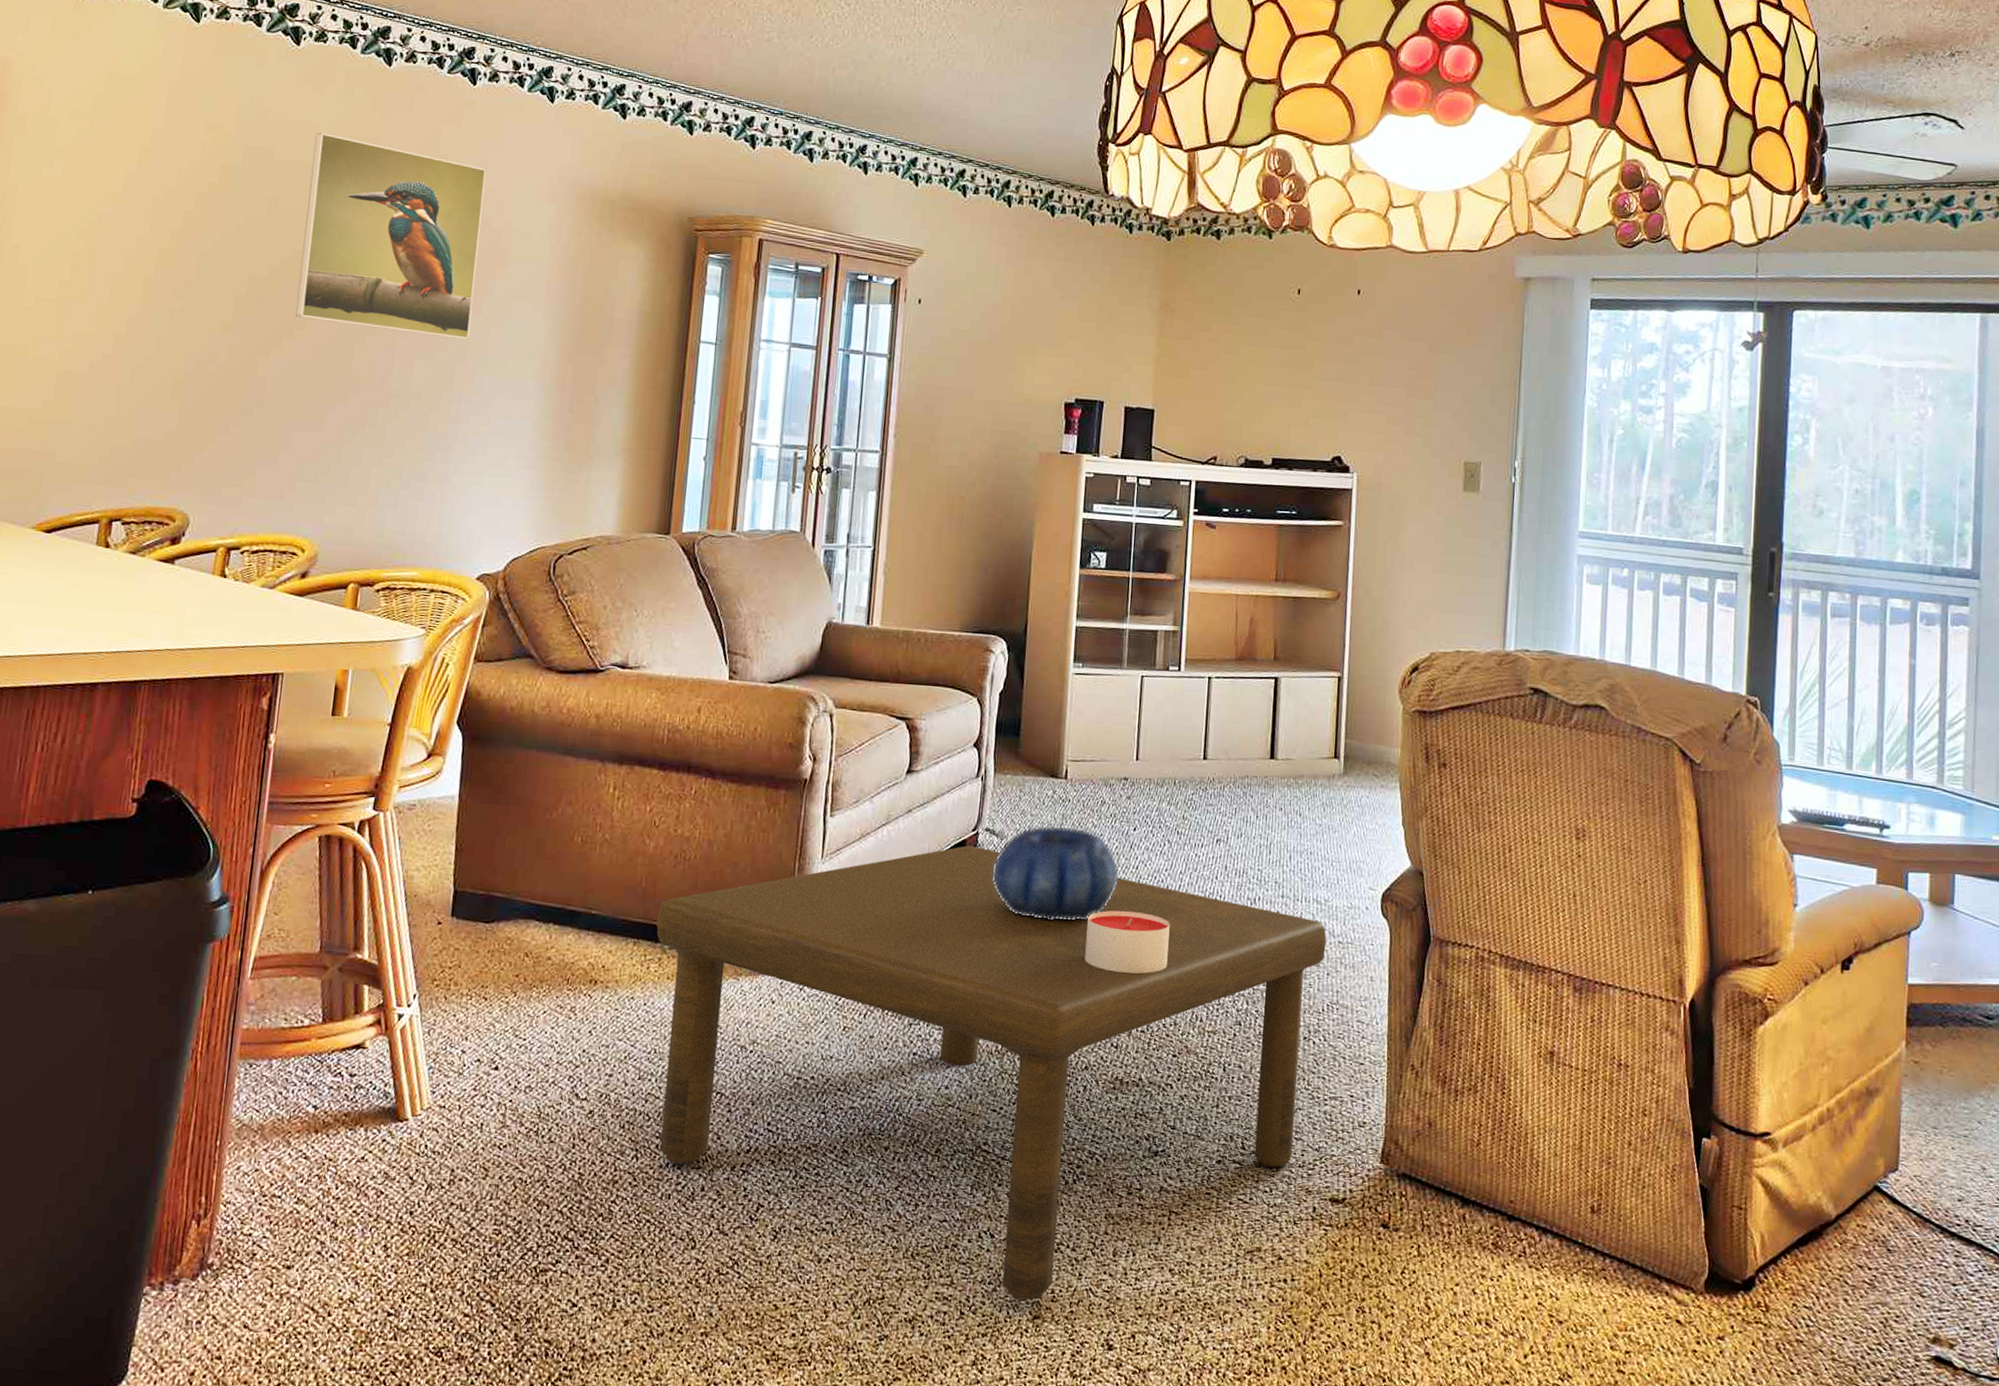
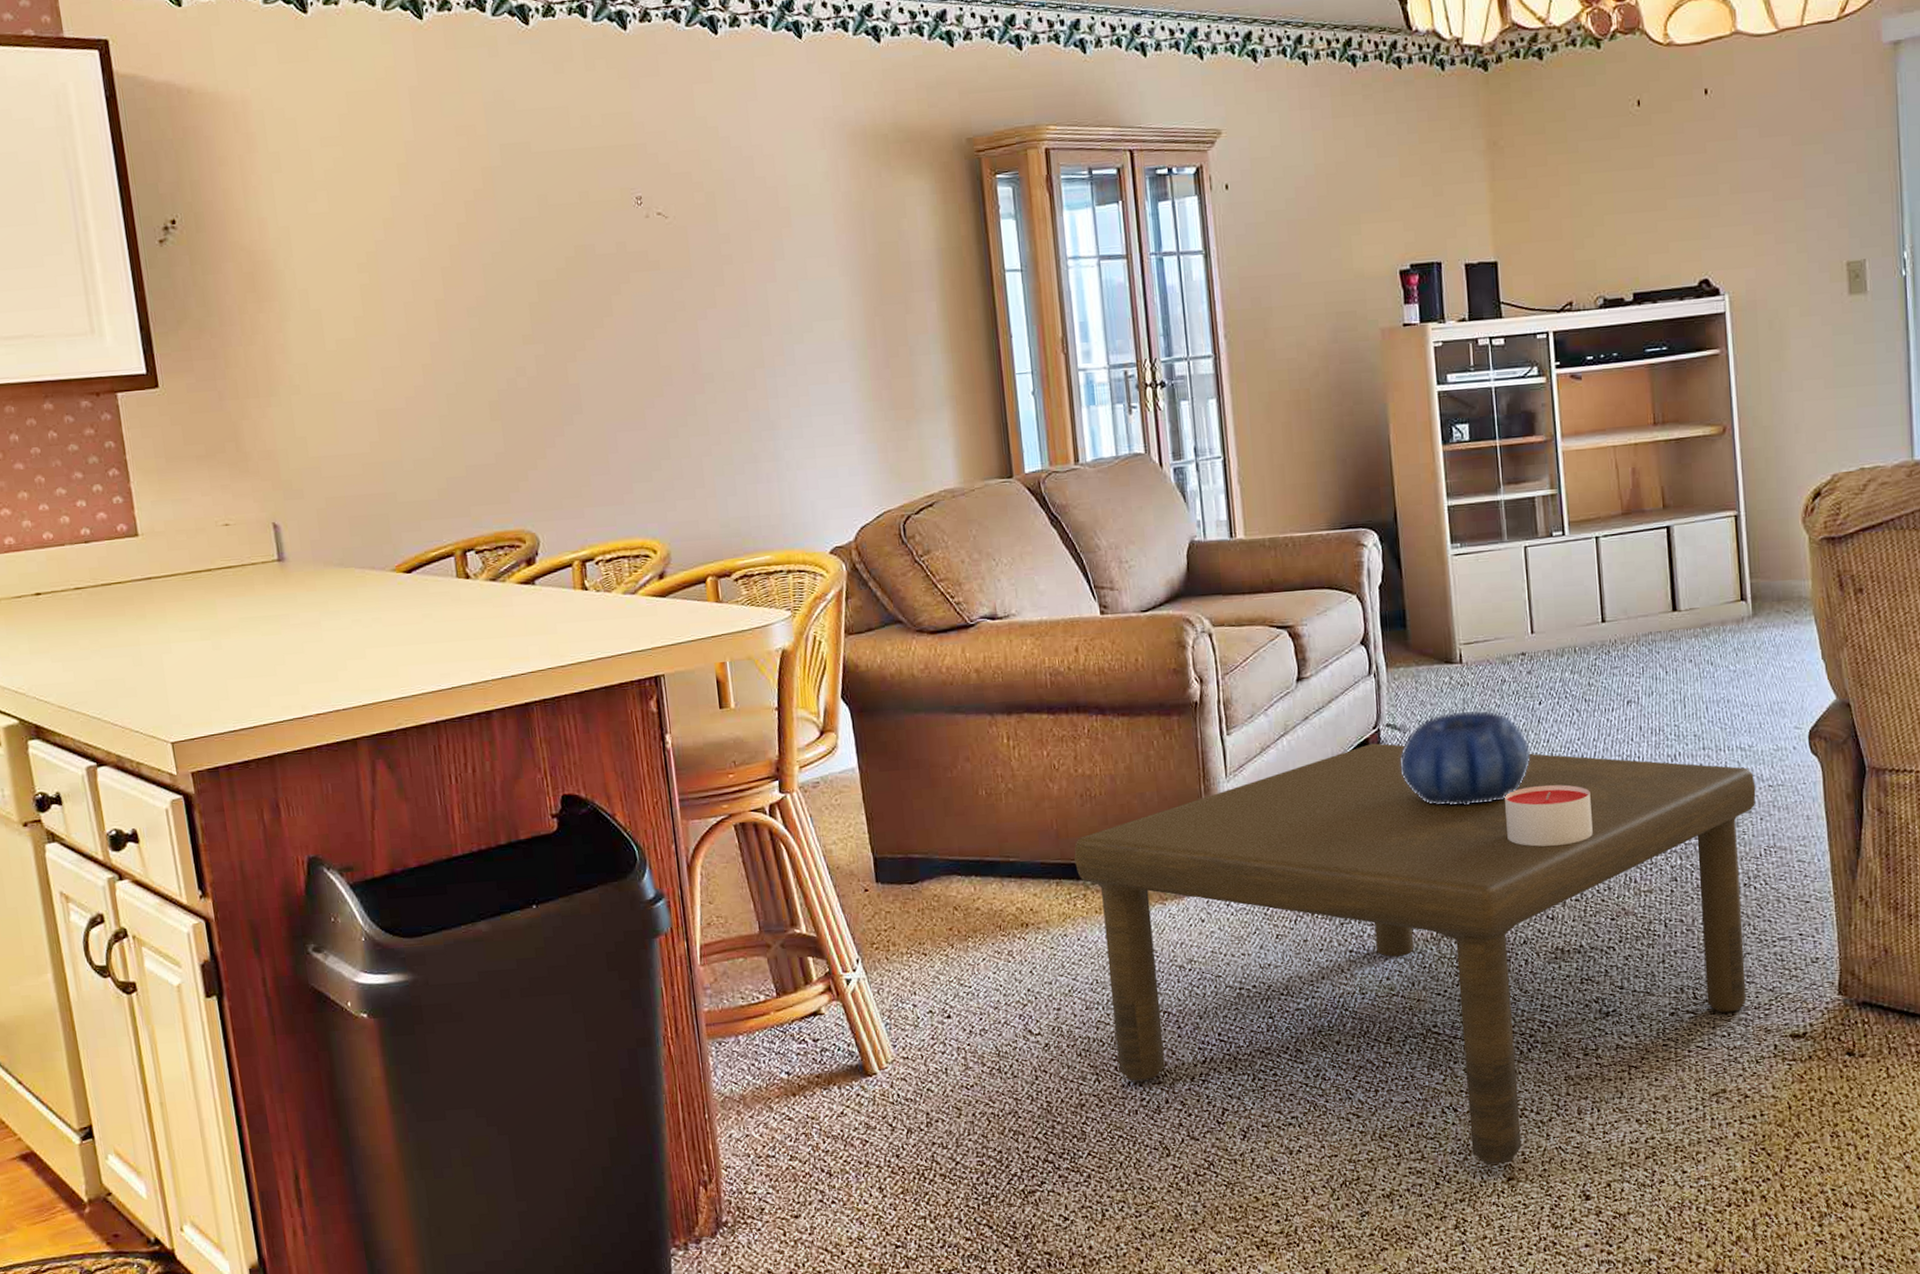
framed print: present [296,133,487,340] -> none [567,115,769,316]

